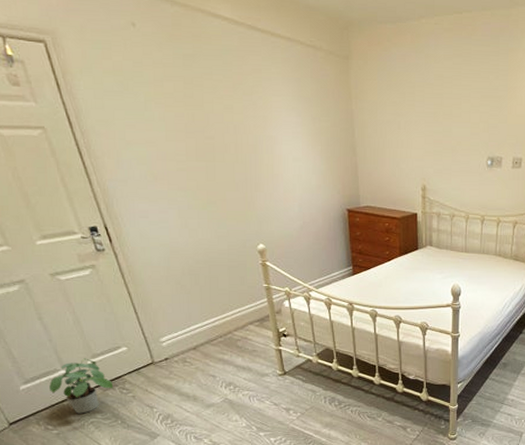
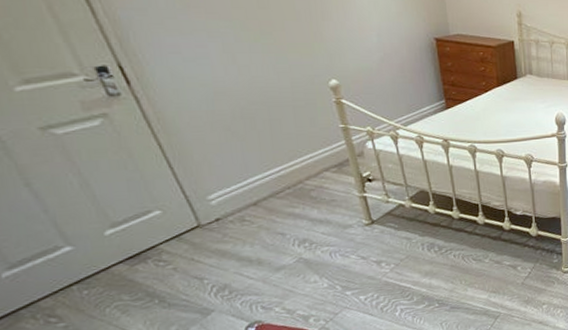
potted plant: present [49,358,114,414] -> none [48,228,146,299]

